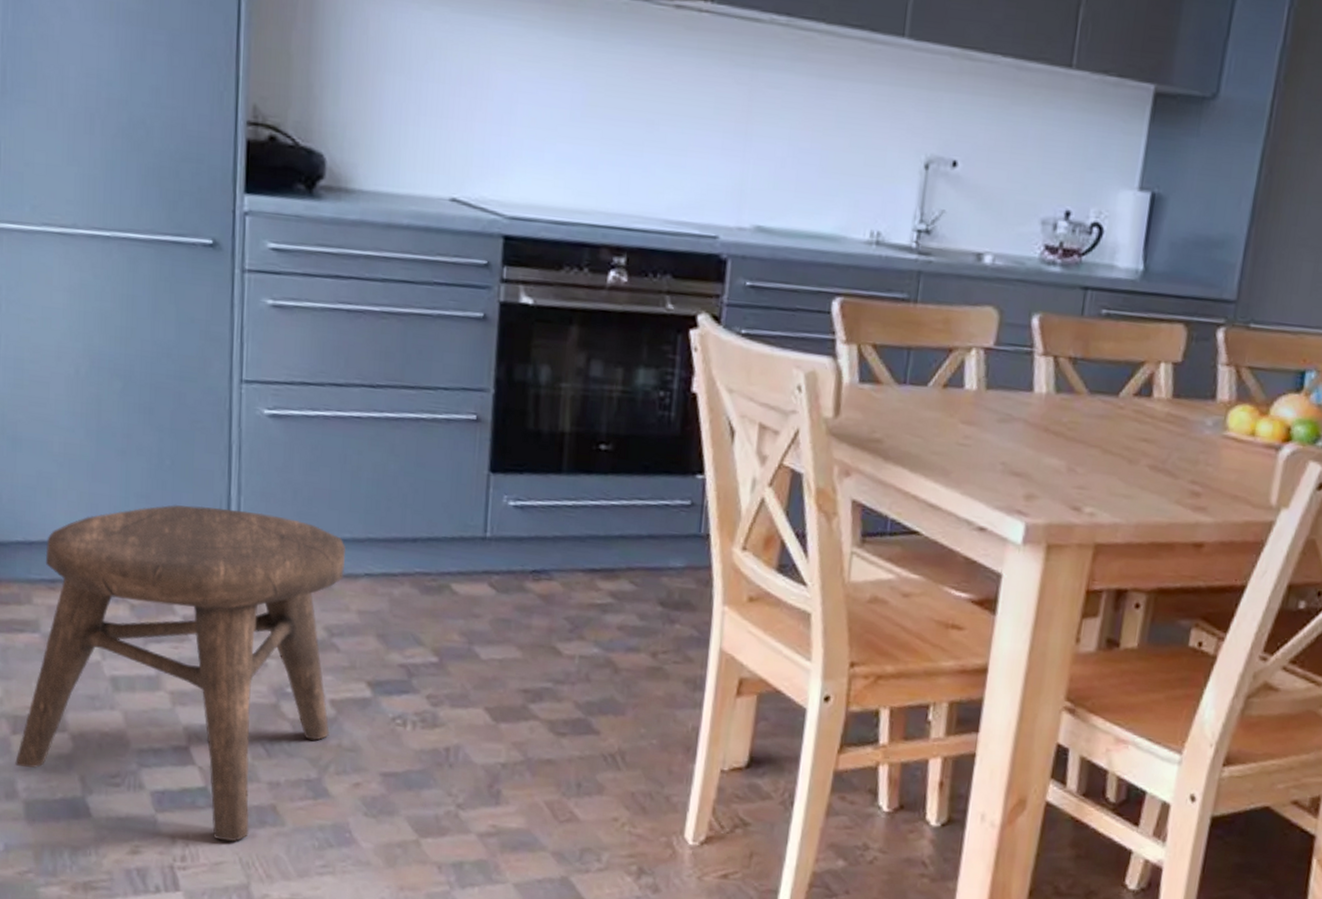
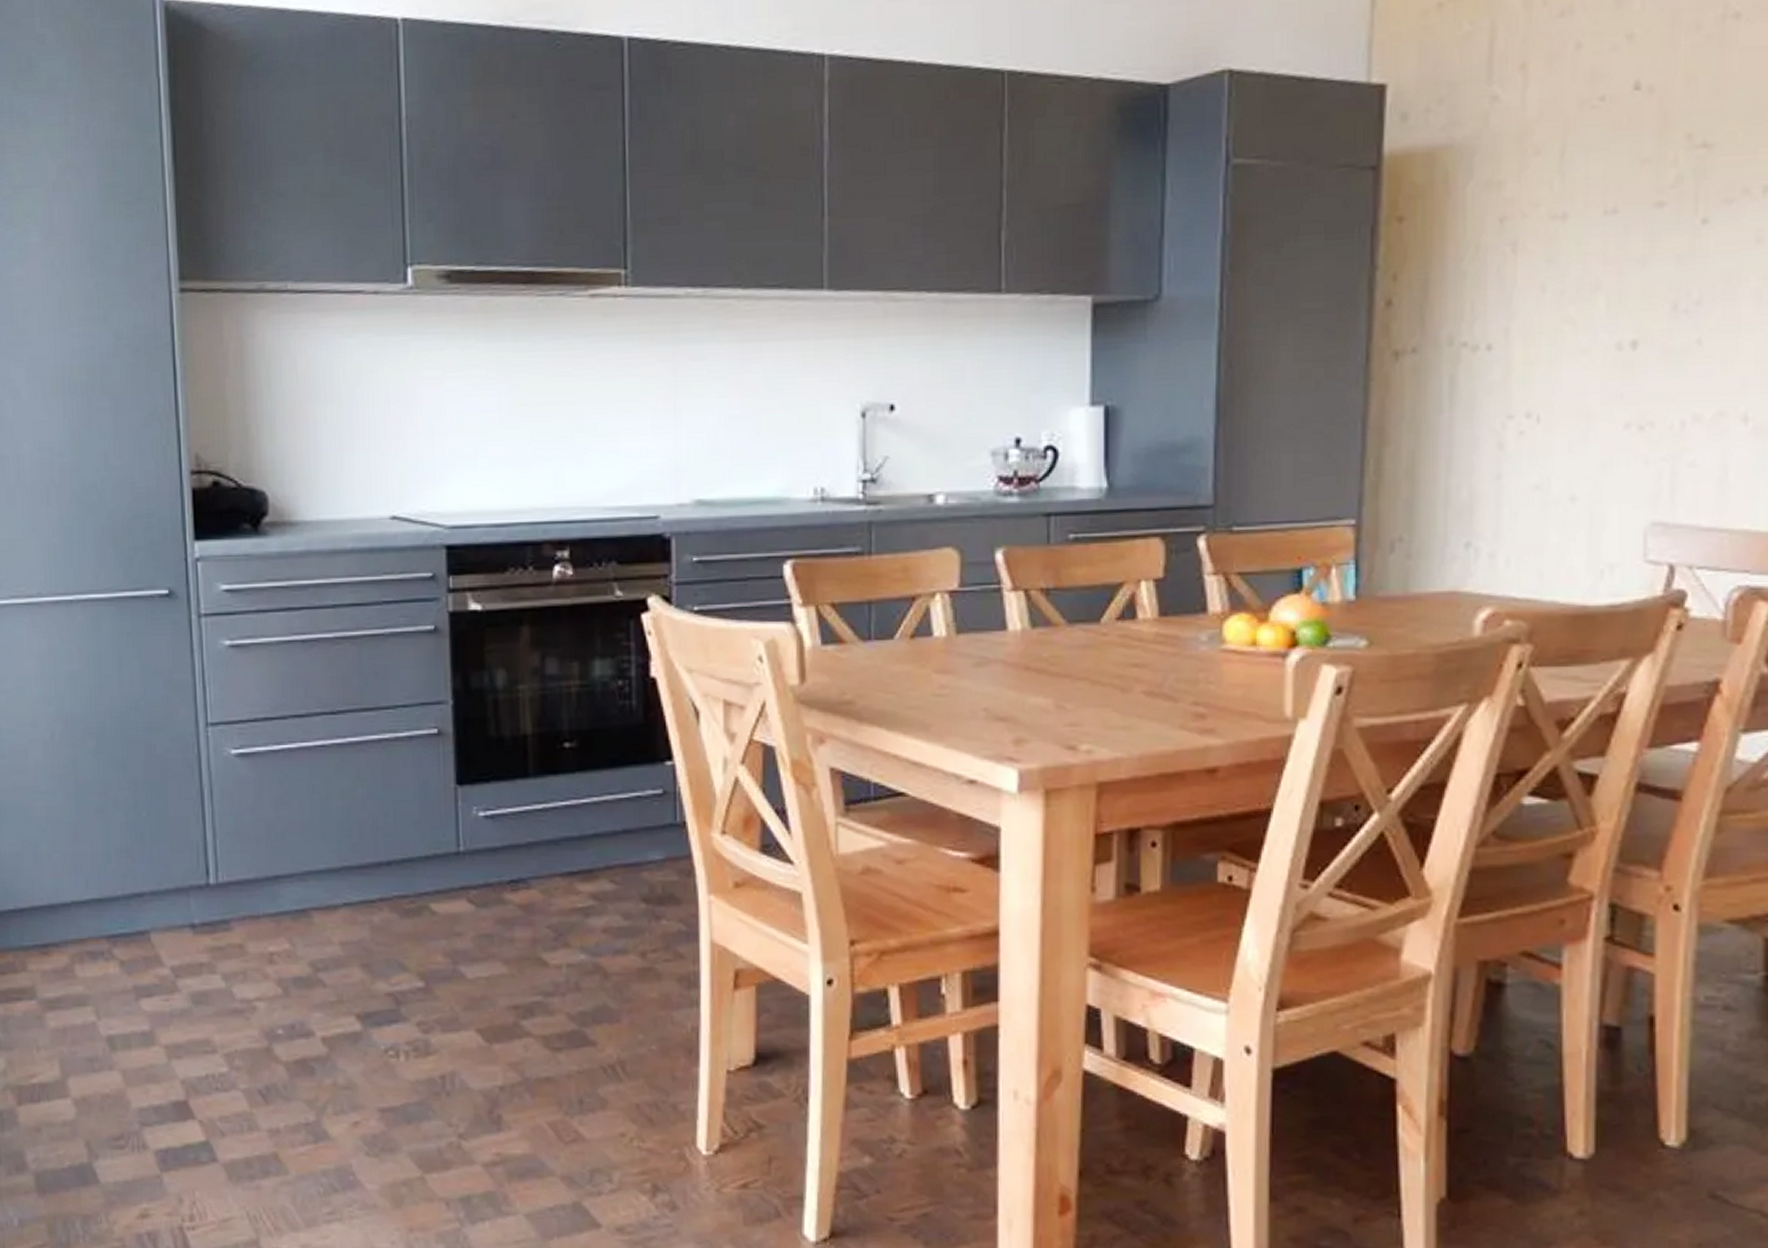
stool: present [15,505,345,842] -> none [23,853,324,1196]

